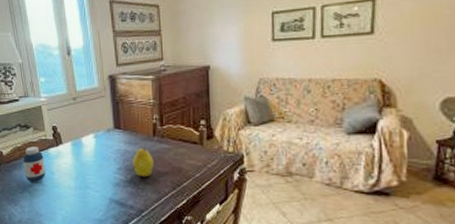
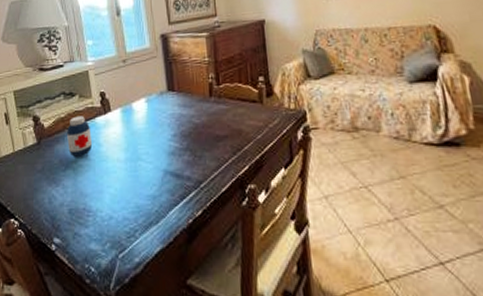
fruit: present [133,147,154,177] -> none [188,109,212,143]

